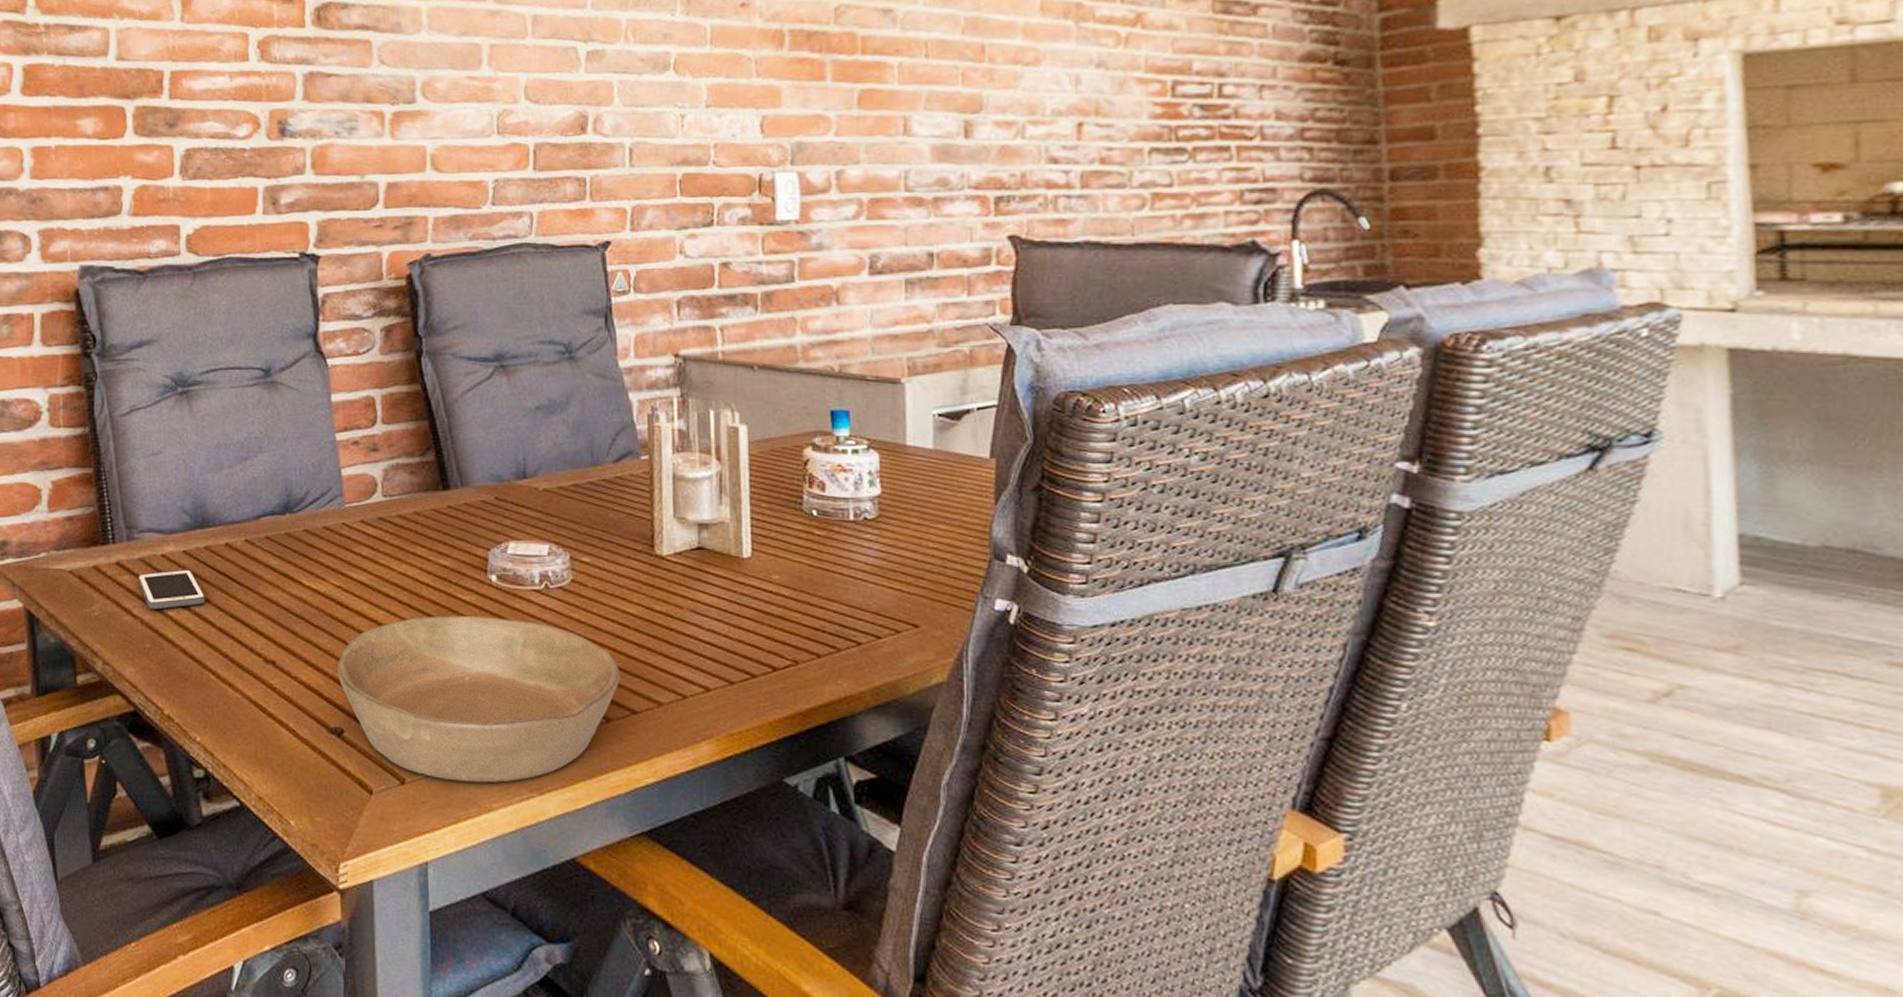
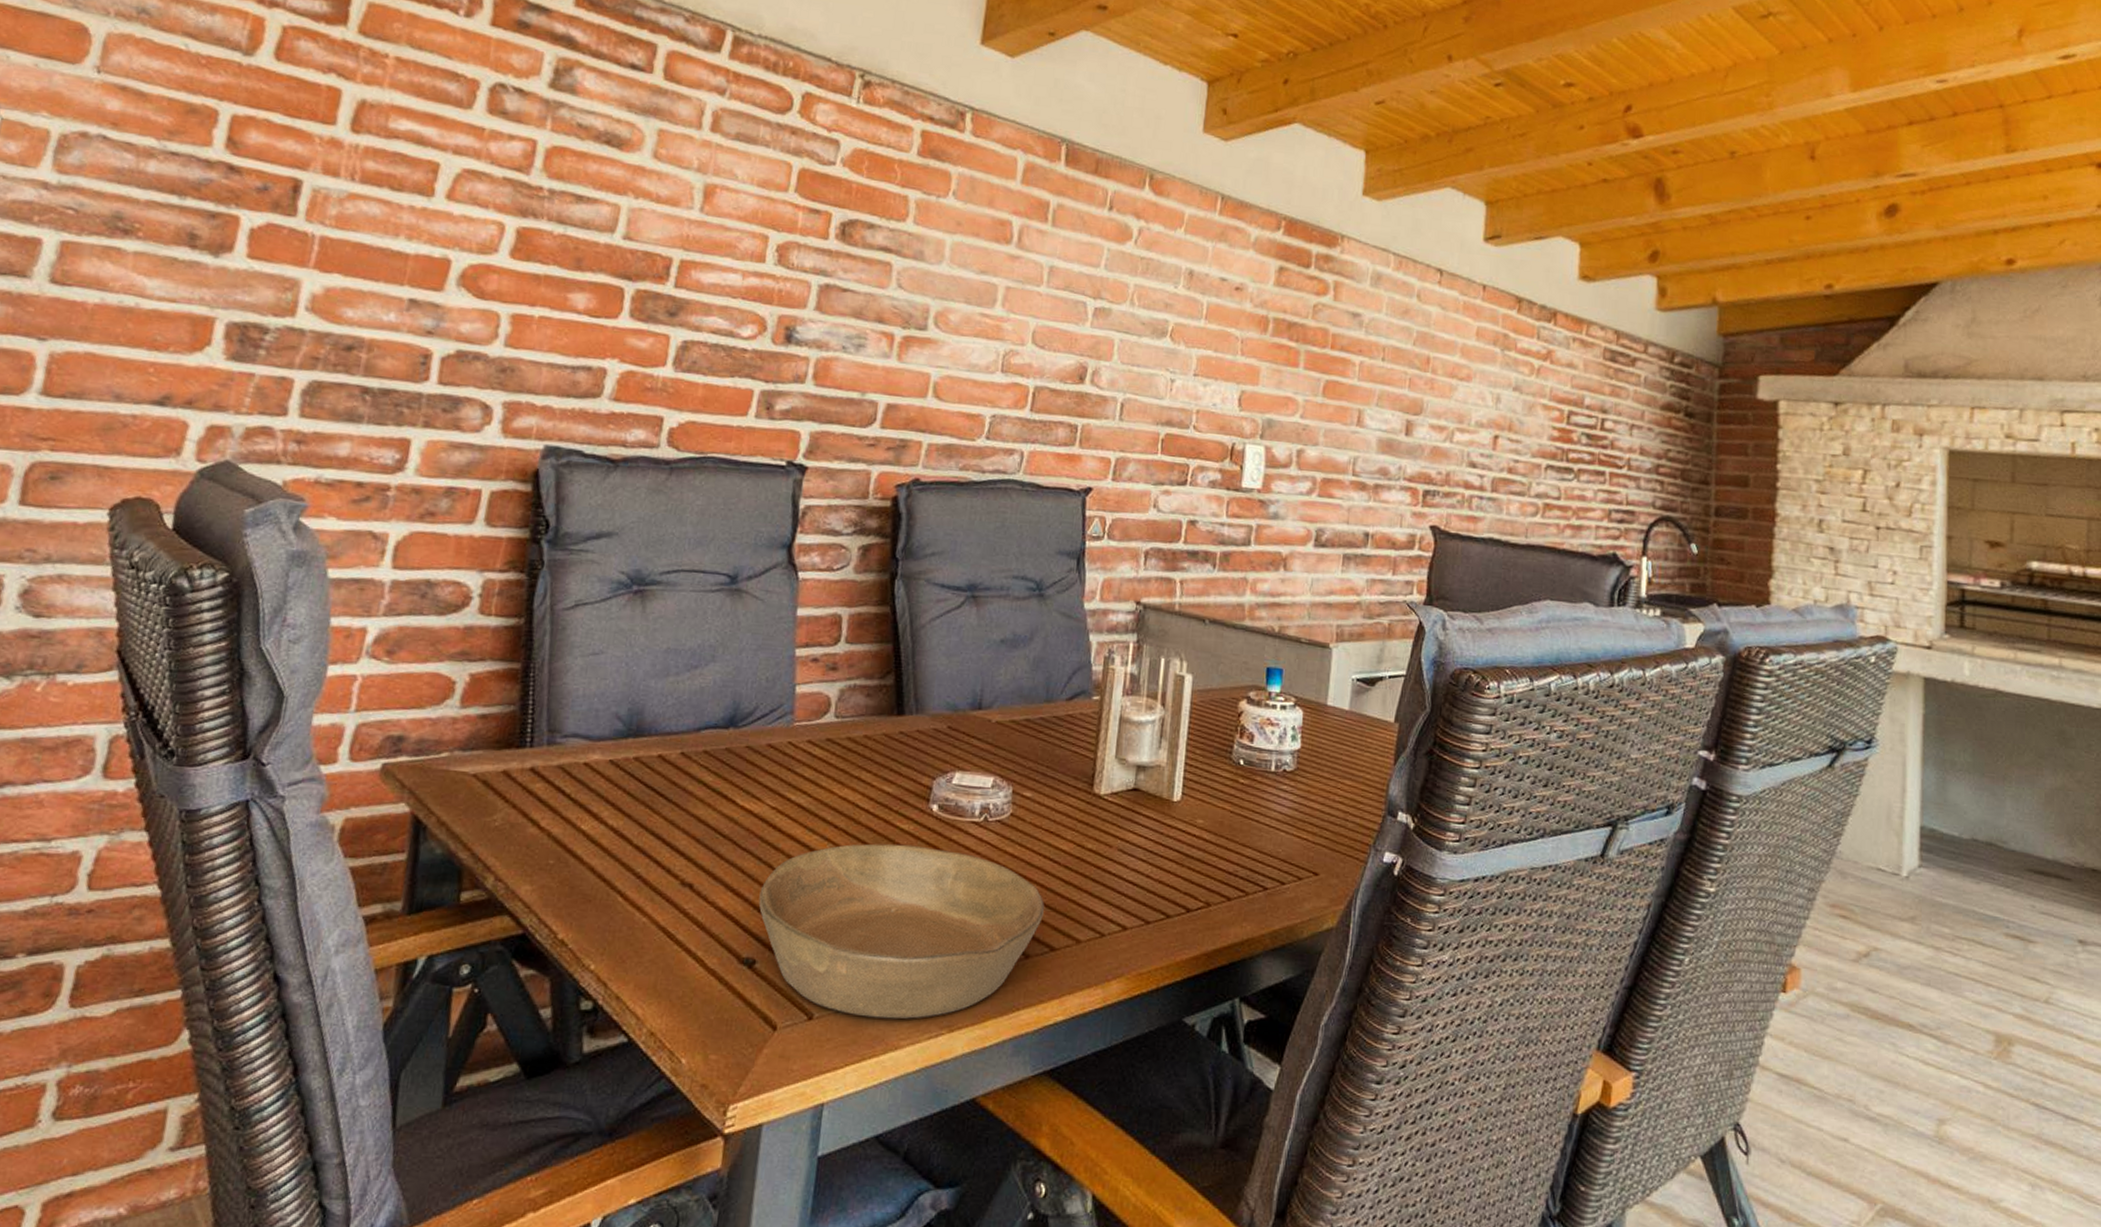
cell phone: present [137,569,206,610] -> none [551,779,627,823]

